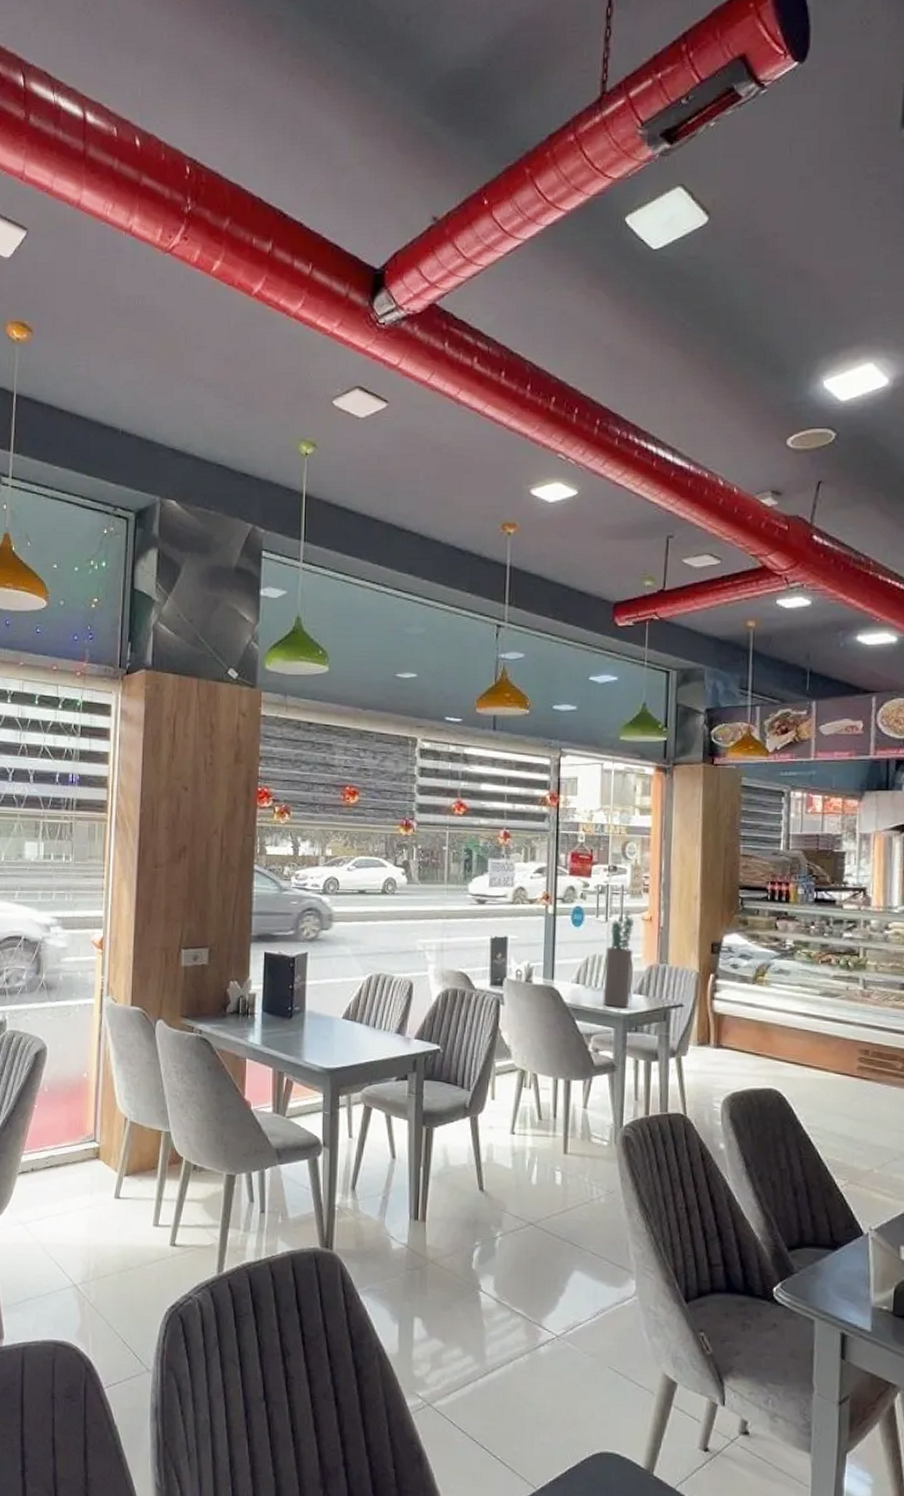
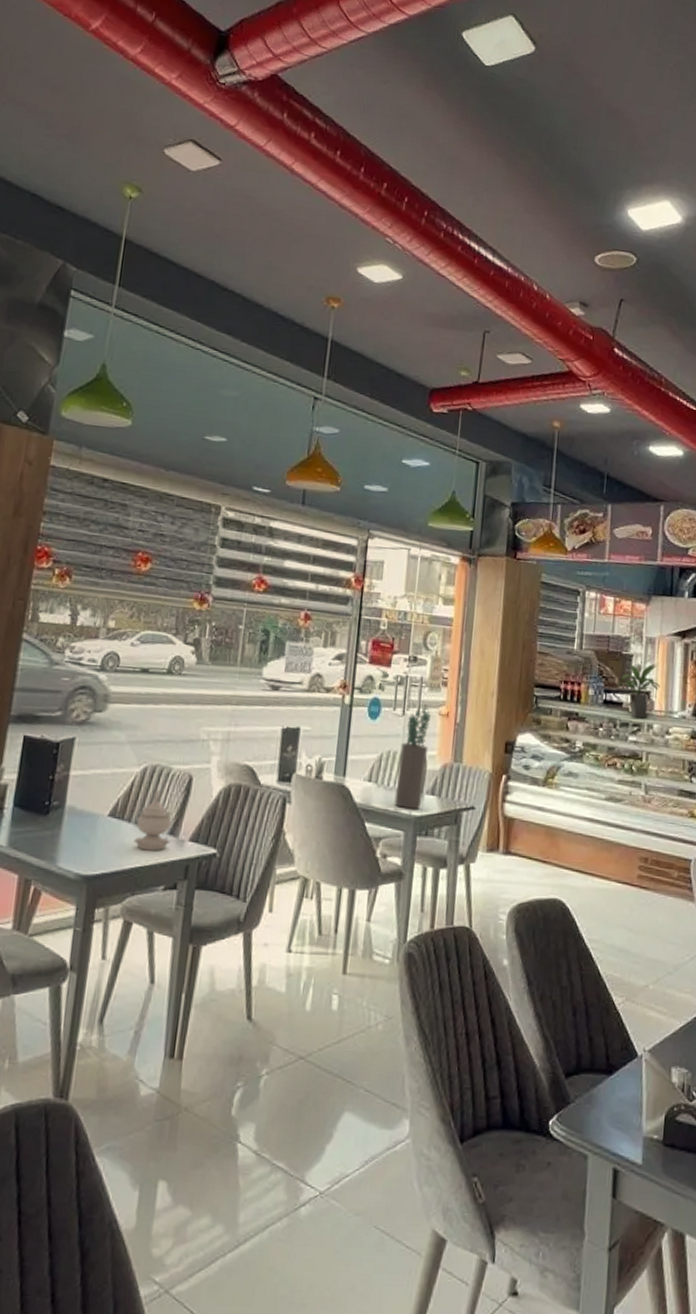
sugar bowl: none [366,995,398,1048] -> present [133,789,172,851]
potted plant: none [827,859,877,916] -> present [615,663,660,719]

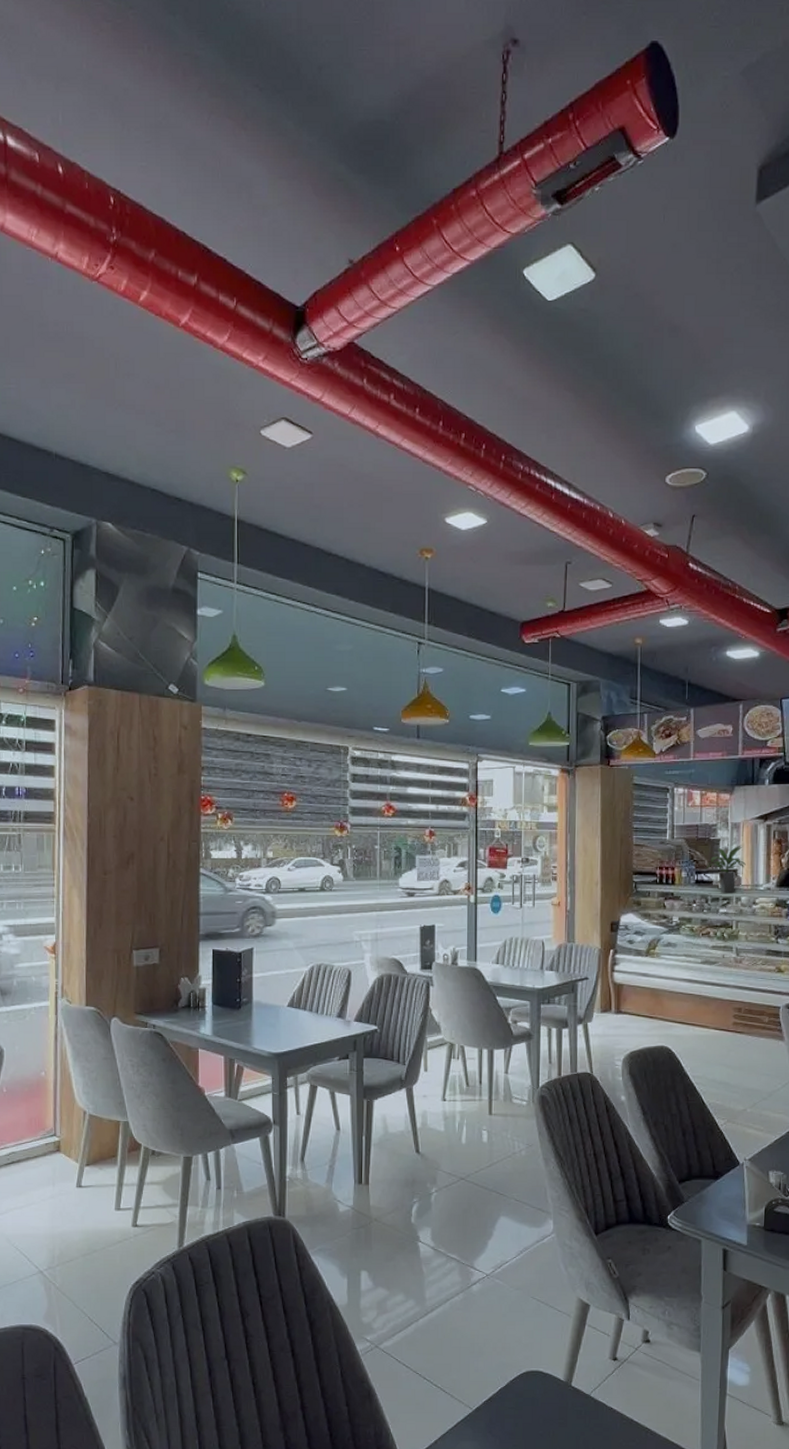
sugar bowl: present [133,789,172,851] -> none [310,983,339,1031]
vase: present [394,704,431,810] -> none [519,897,545,984]

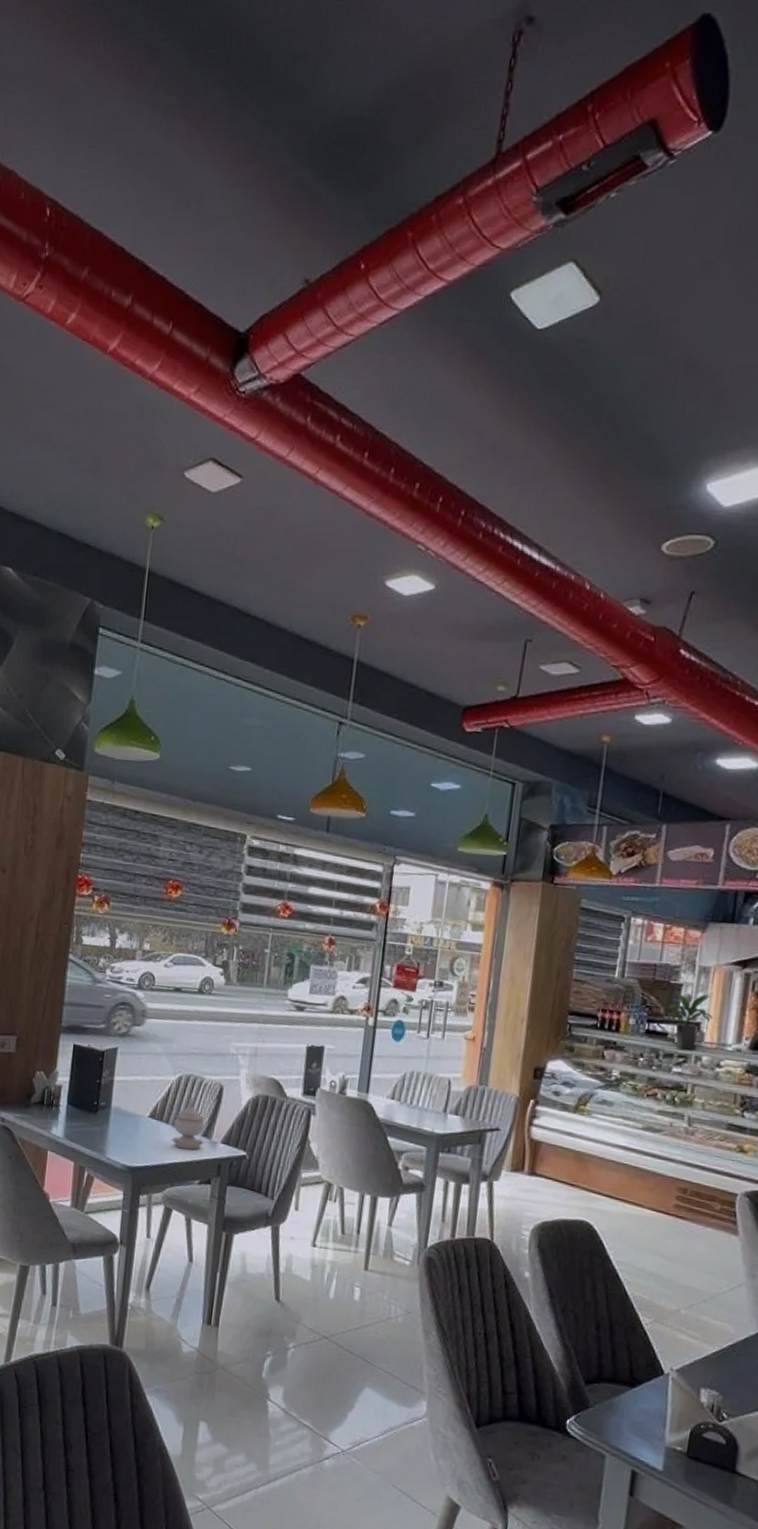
sugar bowl: none [310,983,339,1031] -> present [171,1096,205,1150]

